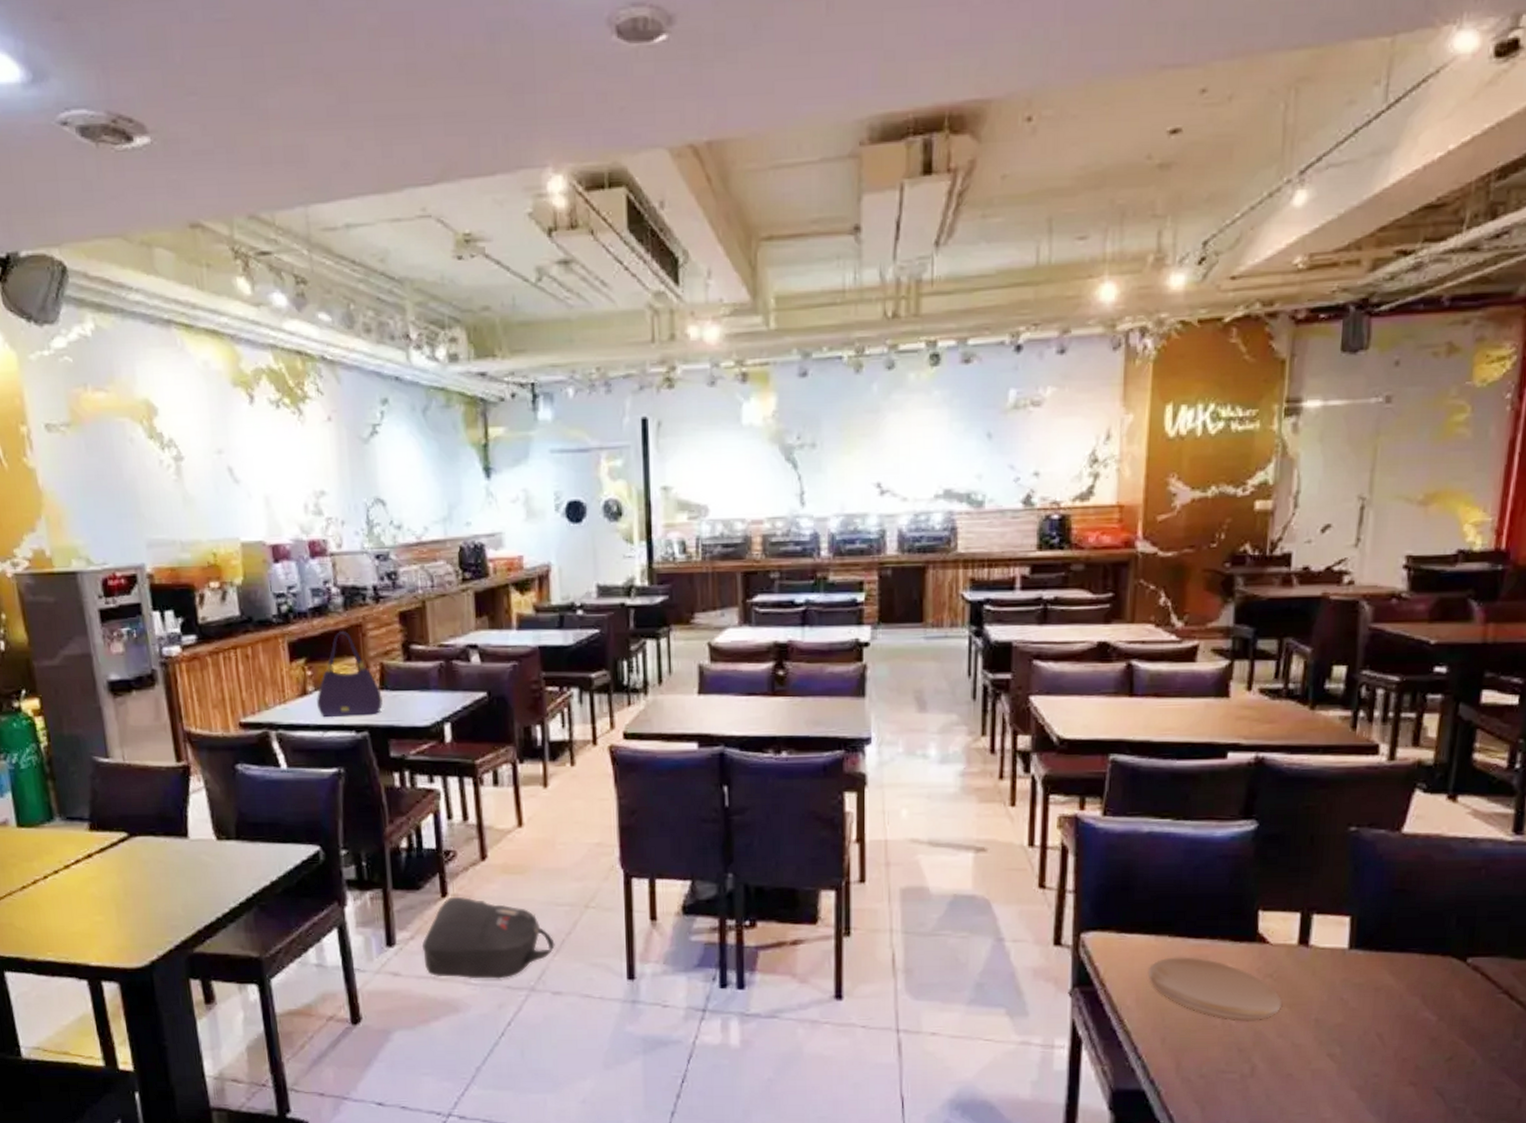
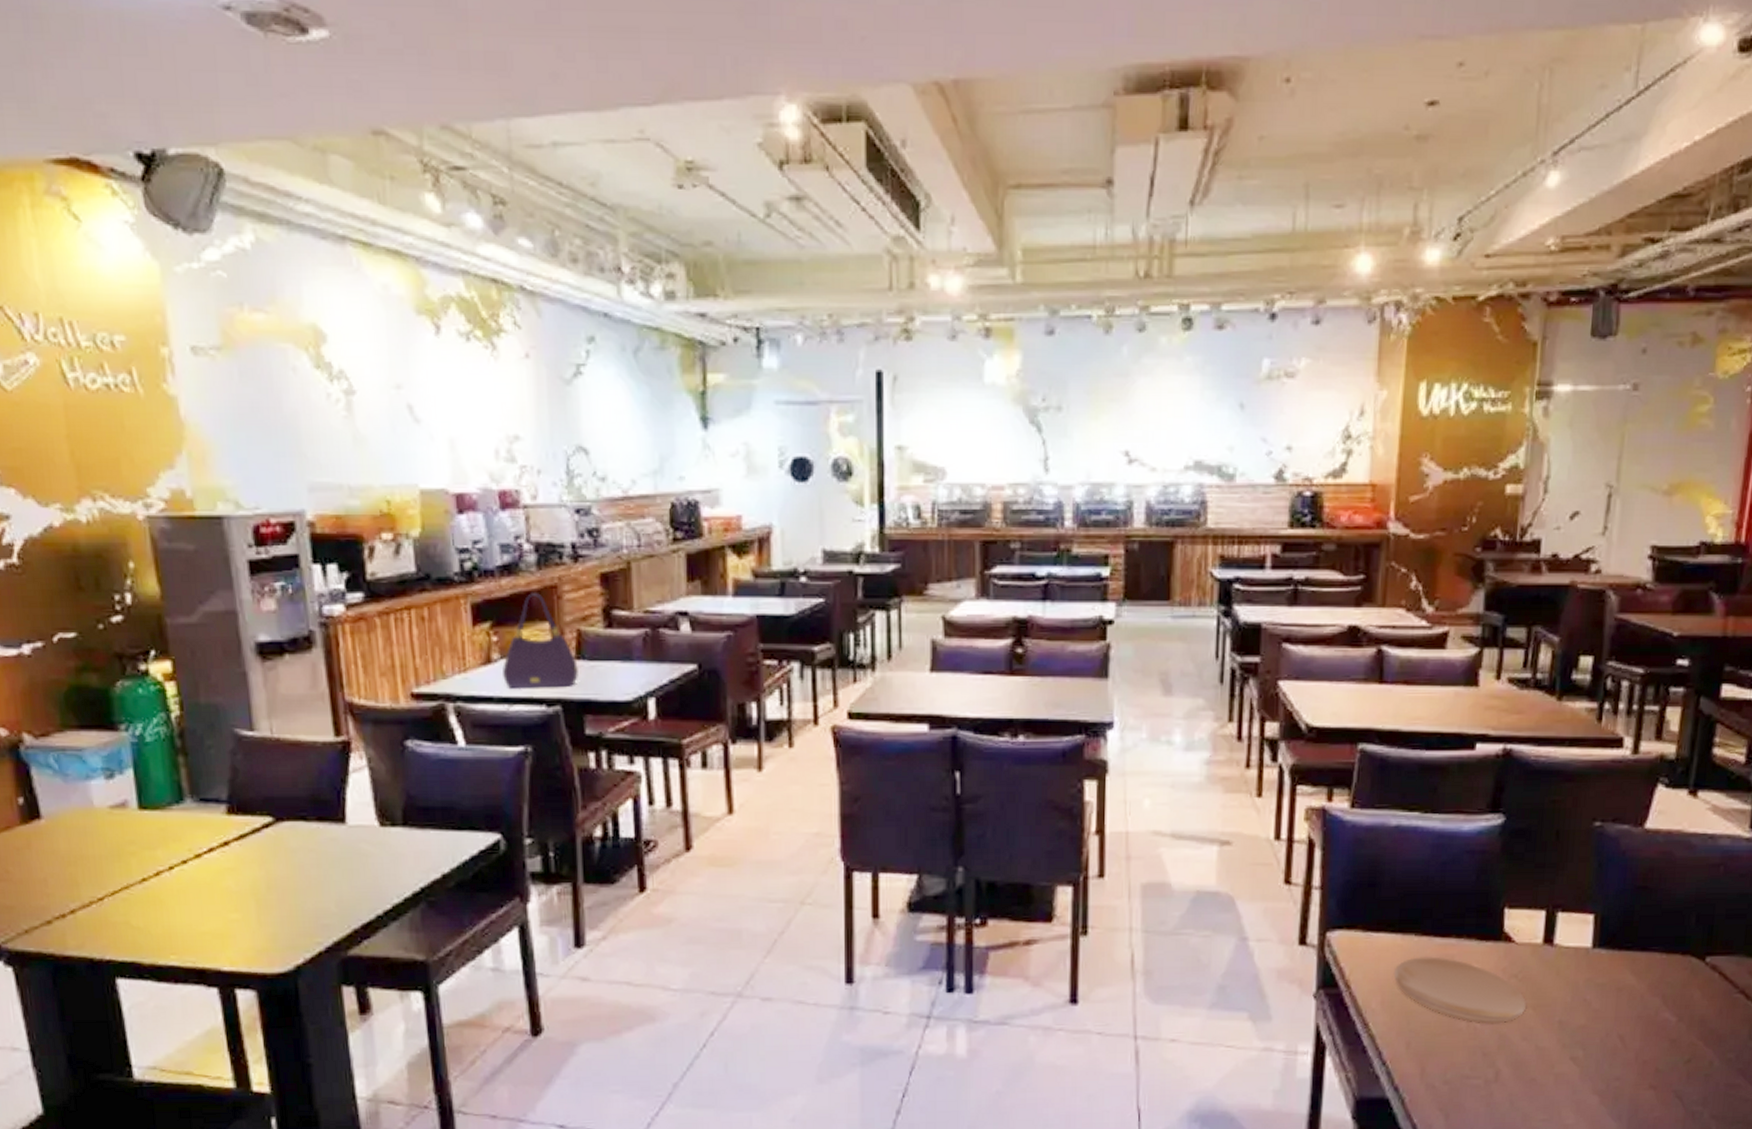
backpack: present [421,896,555,979] -> none [615,891,766,984]

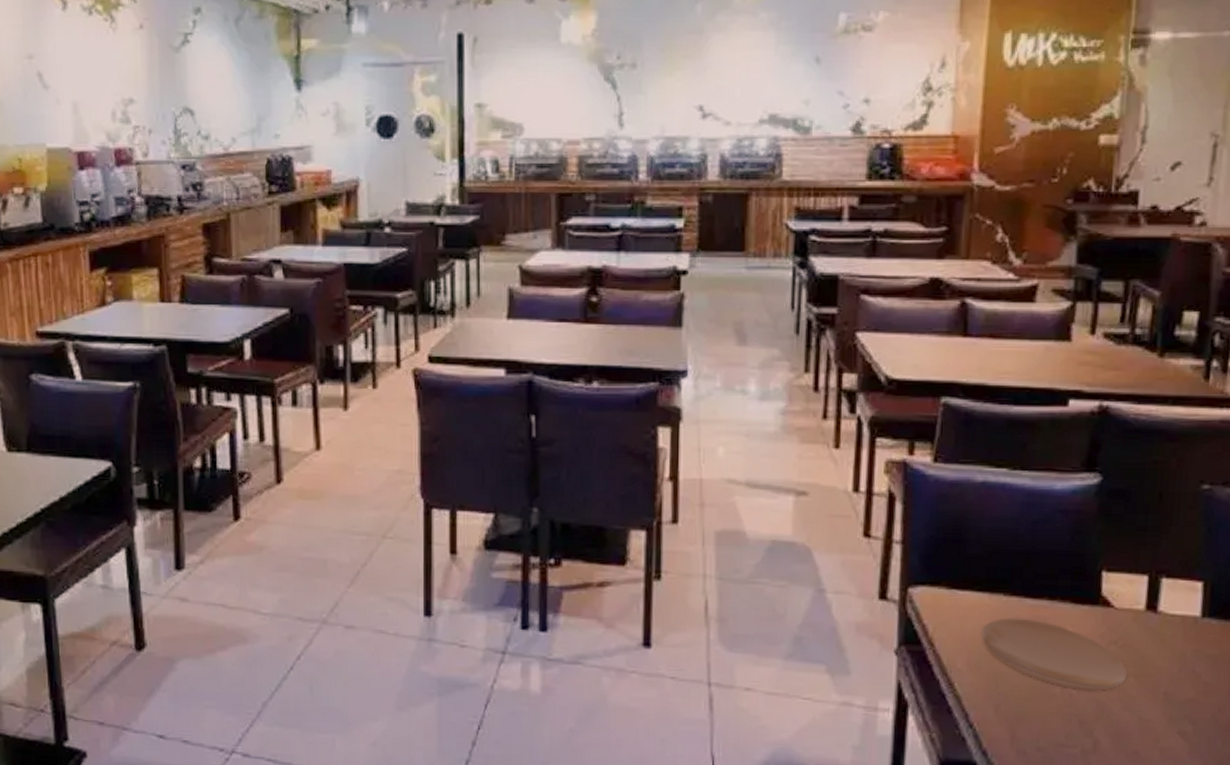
handbag: present [503,592,578,688] -> none [115,241,182,329]

